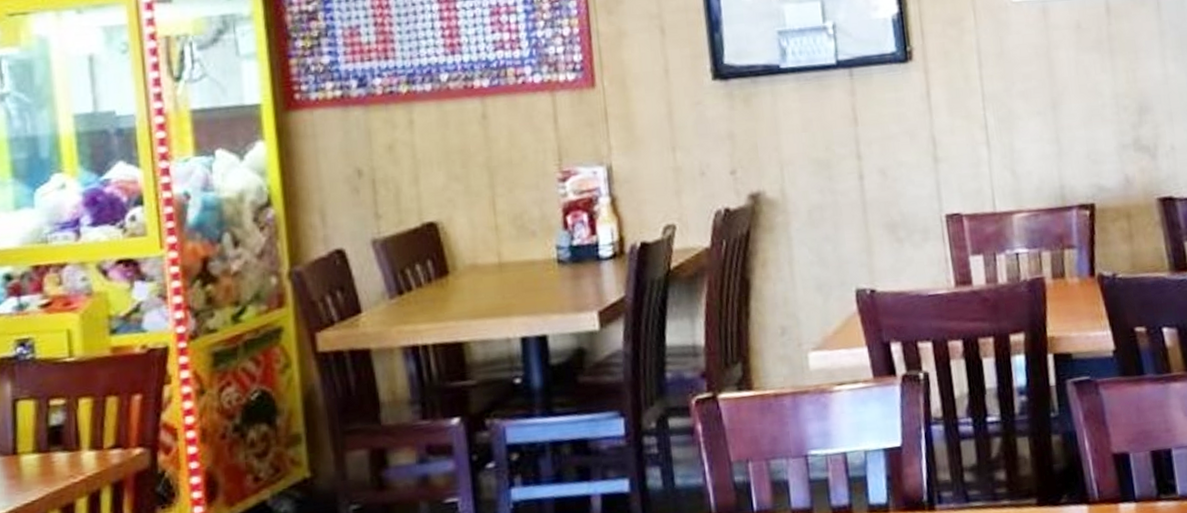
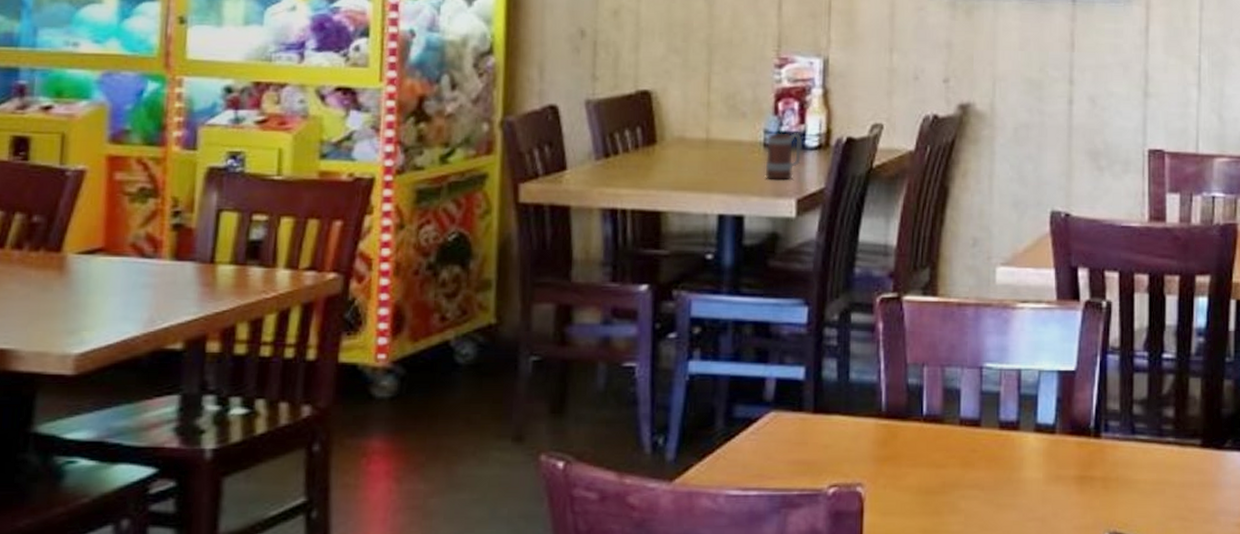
beer mug: none [560,244,598,296] -> present [765,132,803,181]

